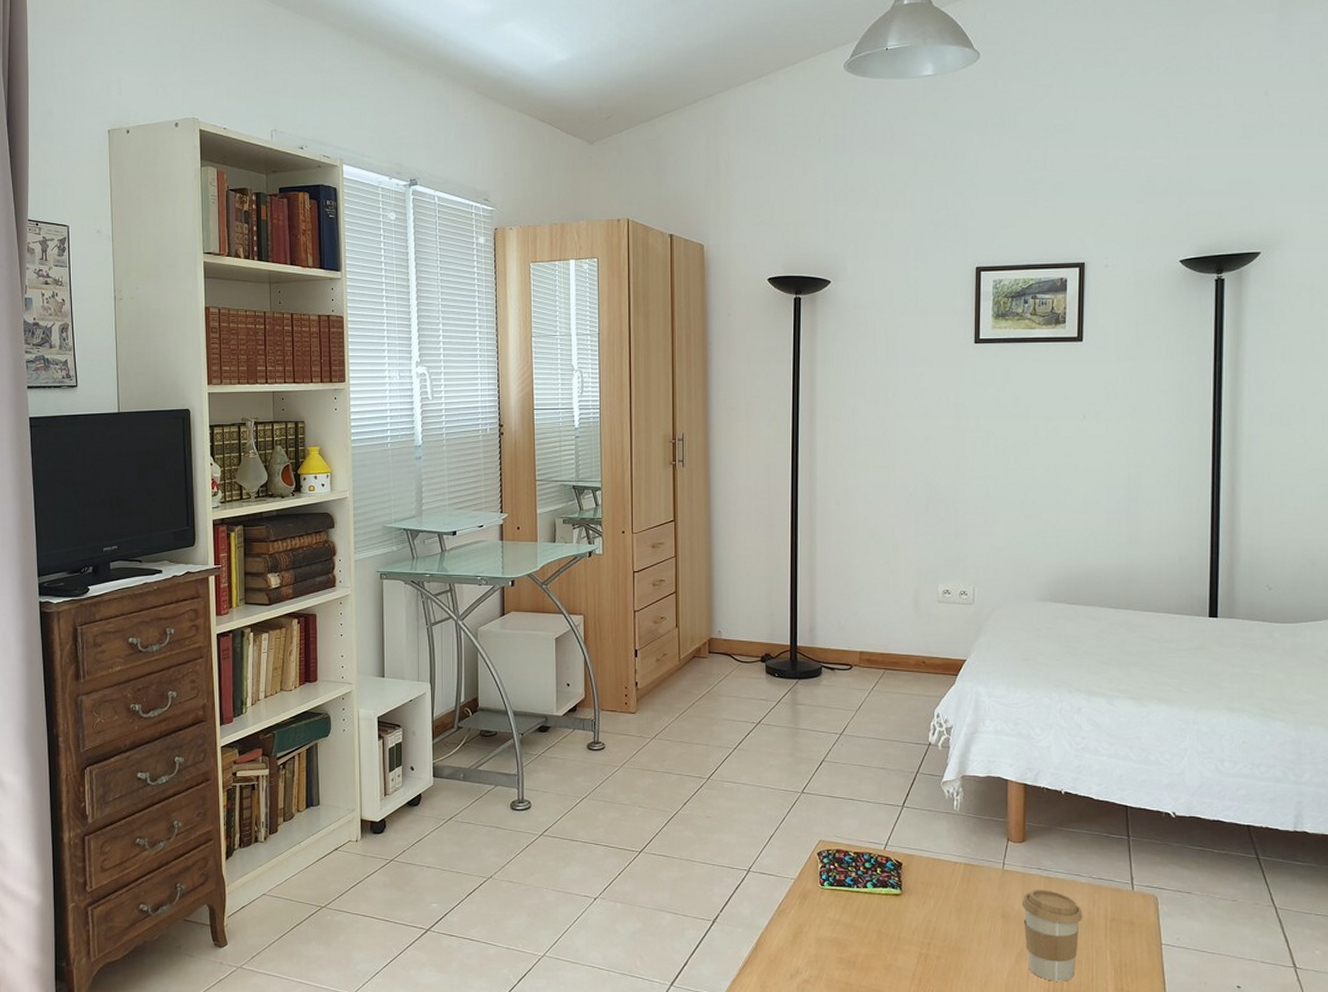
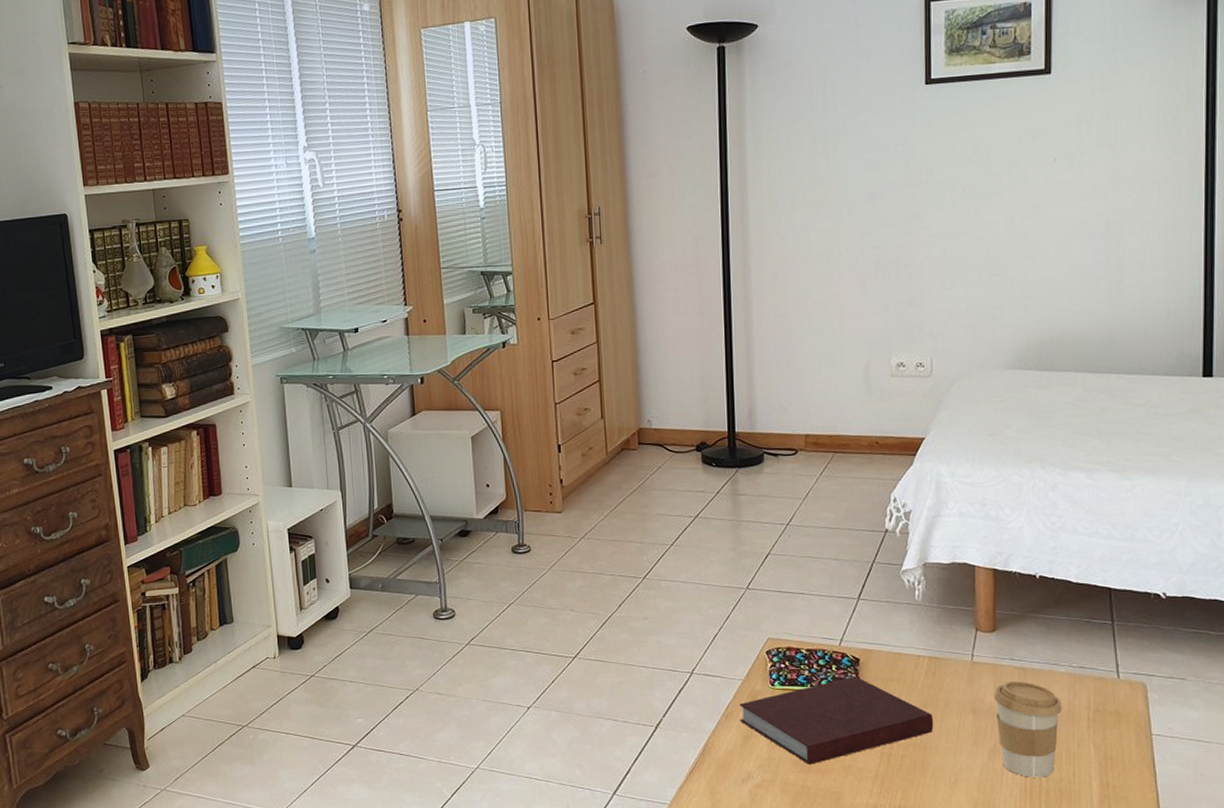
notebook: none [791,879,968,963] -> present [739,676,934,765]

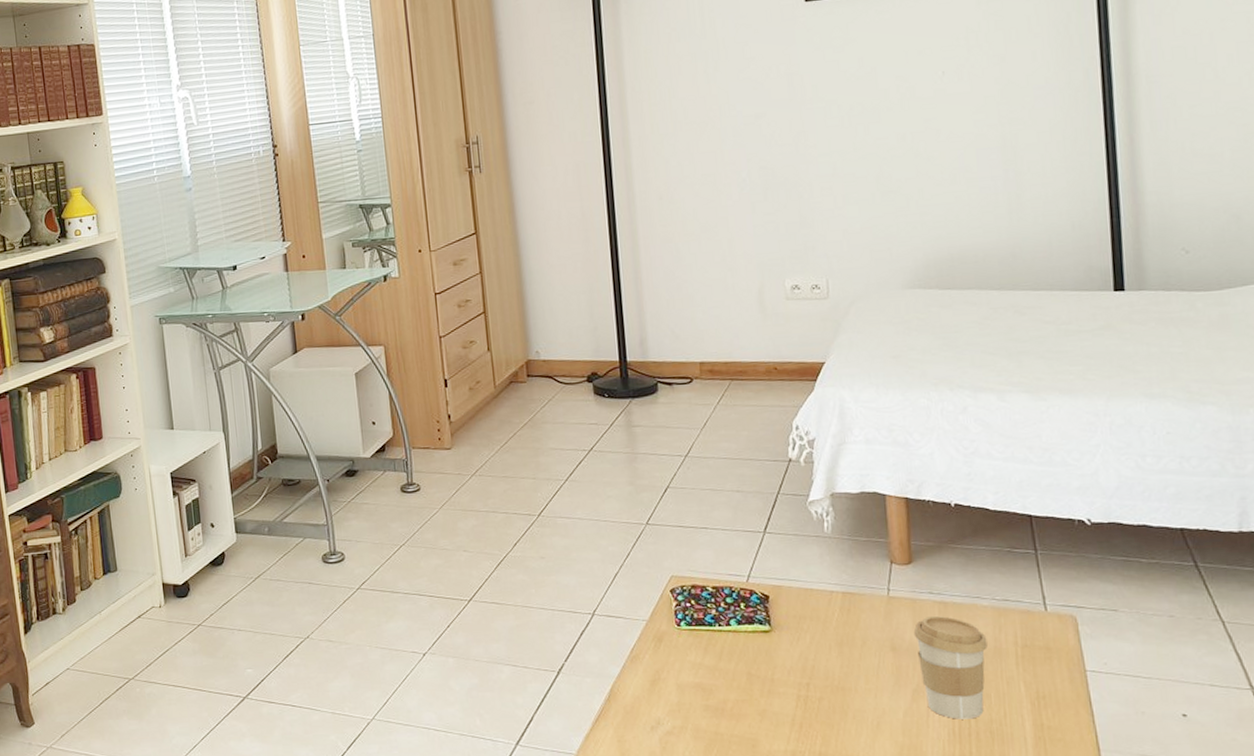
notebook: present [739,676,934,765] -> none [645,614,852,710]

